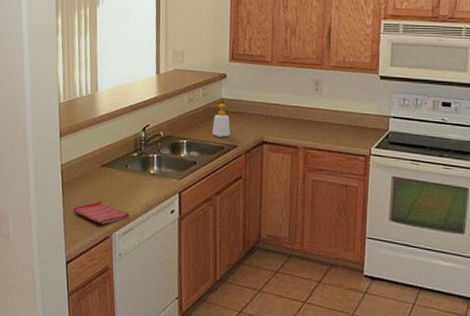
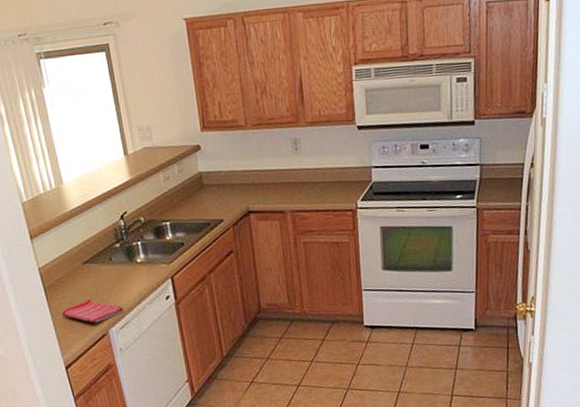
soap bottle: present [210,104,230,137] -> none [188,177,214,214]

